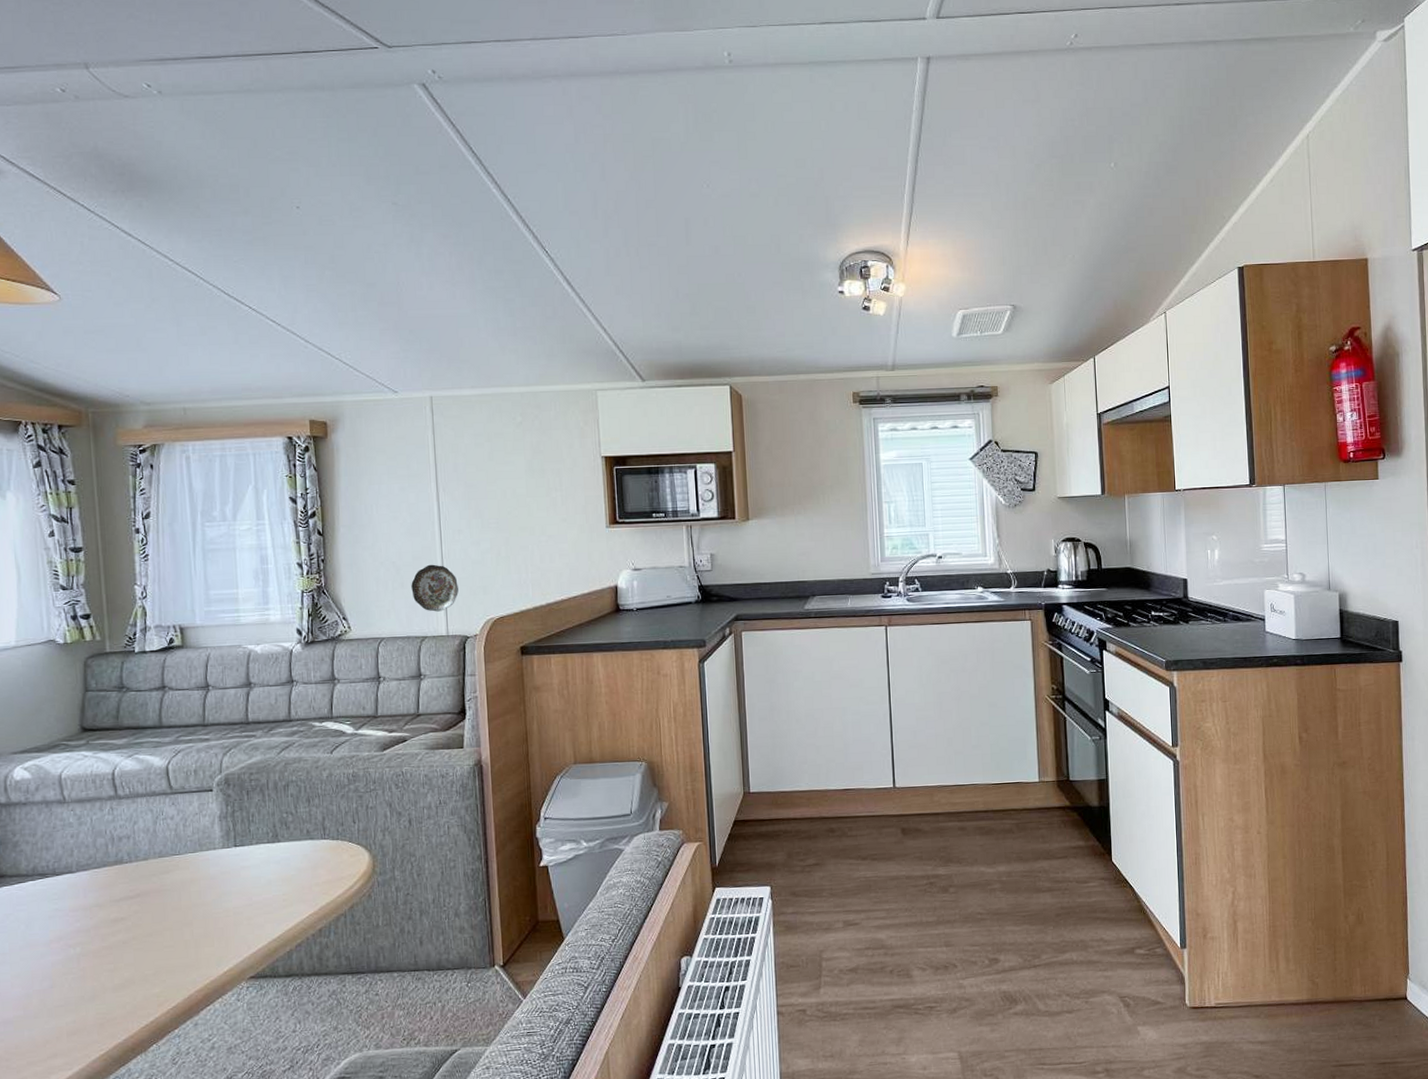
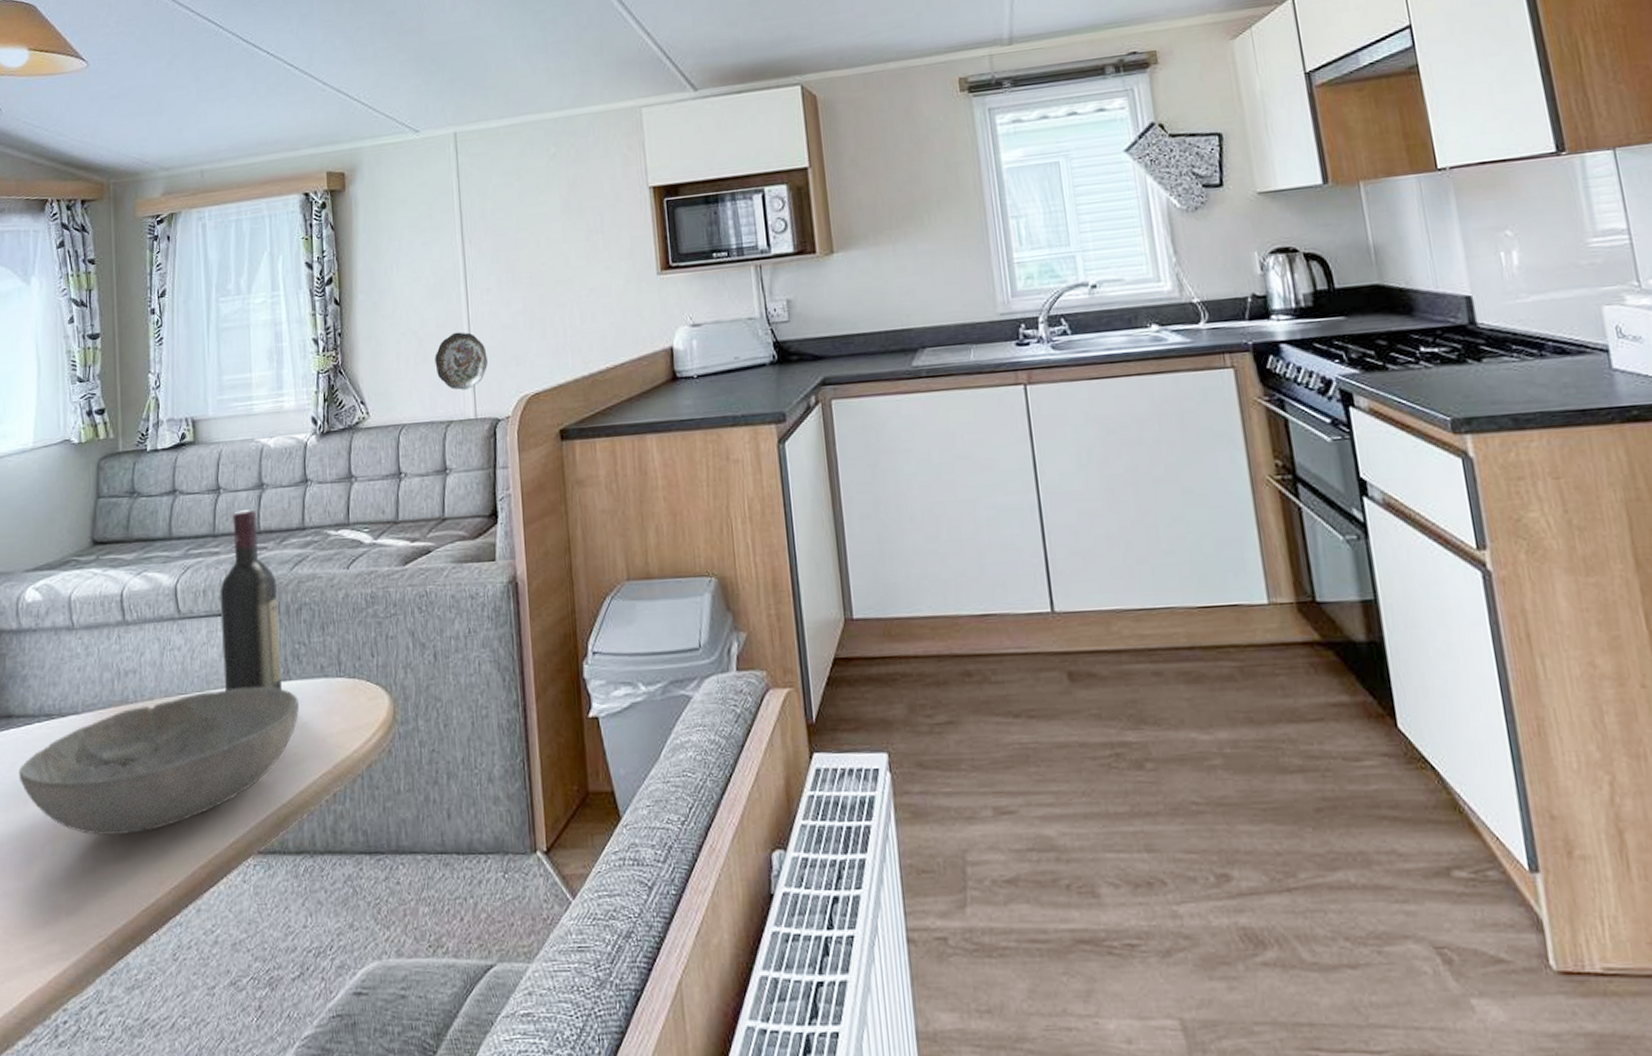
bowl: none [13,848,287,971] -> present [18,687,299,837]
wine bottle: none [210,704,271,852] -> present [219,509,282,691]

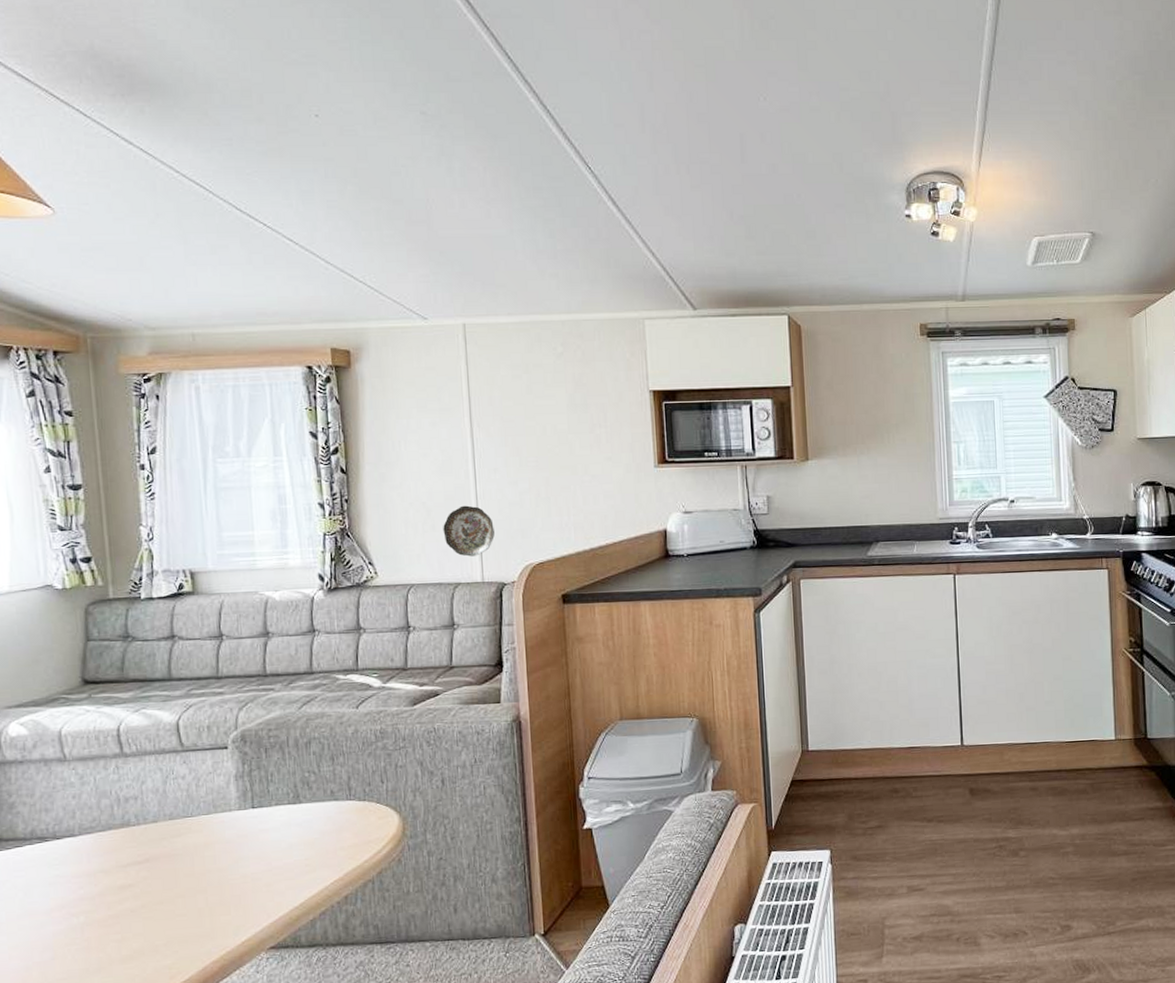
bowl: present [18,687,299,837] -> none [10,809,310,942]
wine bottle: present [219,509,282,691] -> none [225,655,292,814]

